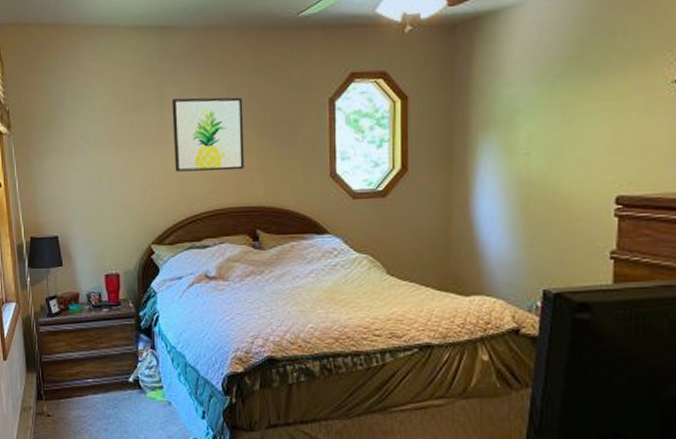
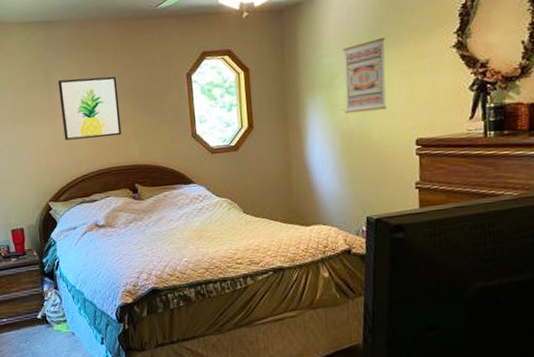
wall art: none [526,65,587,160] -> present [343,37,387,114]

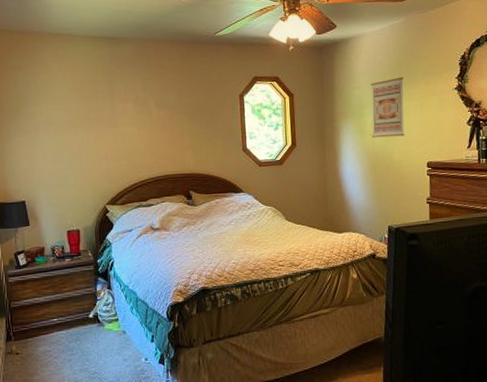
wall art: present [57,76,122,141] -> none [120,91,179,148]

